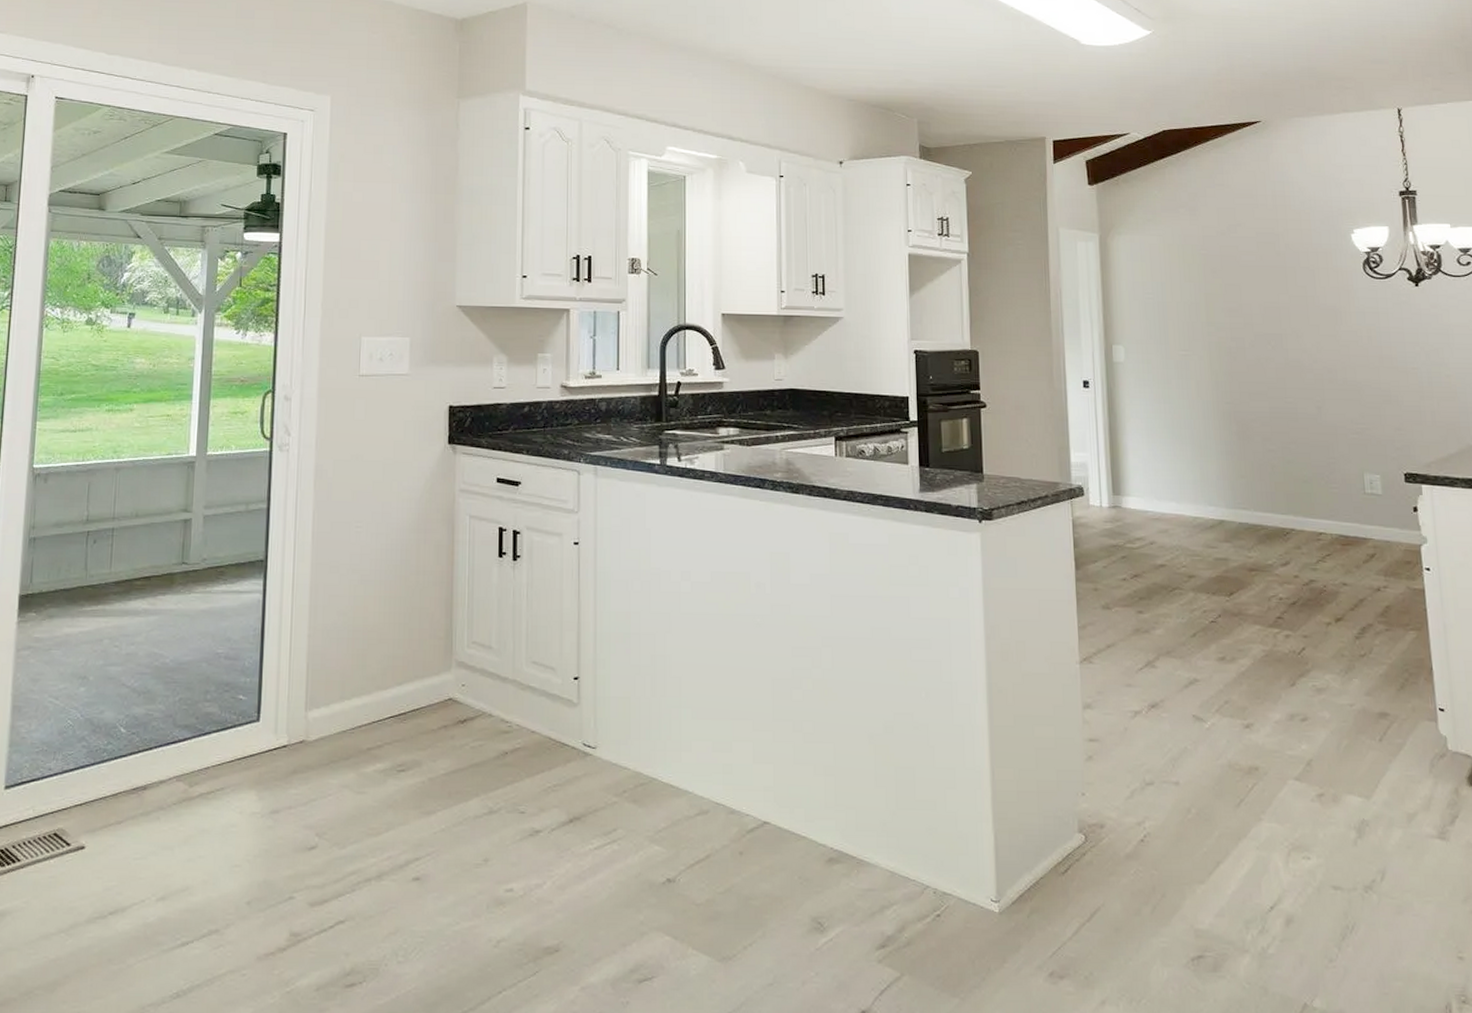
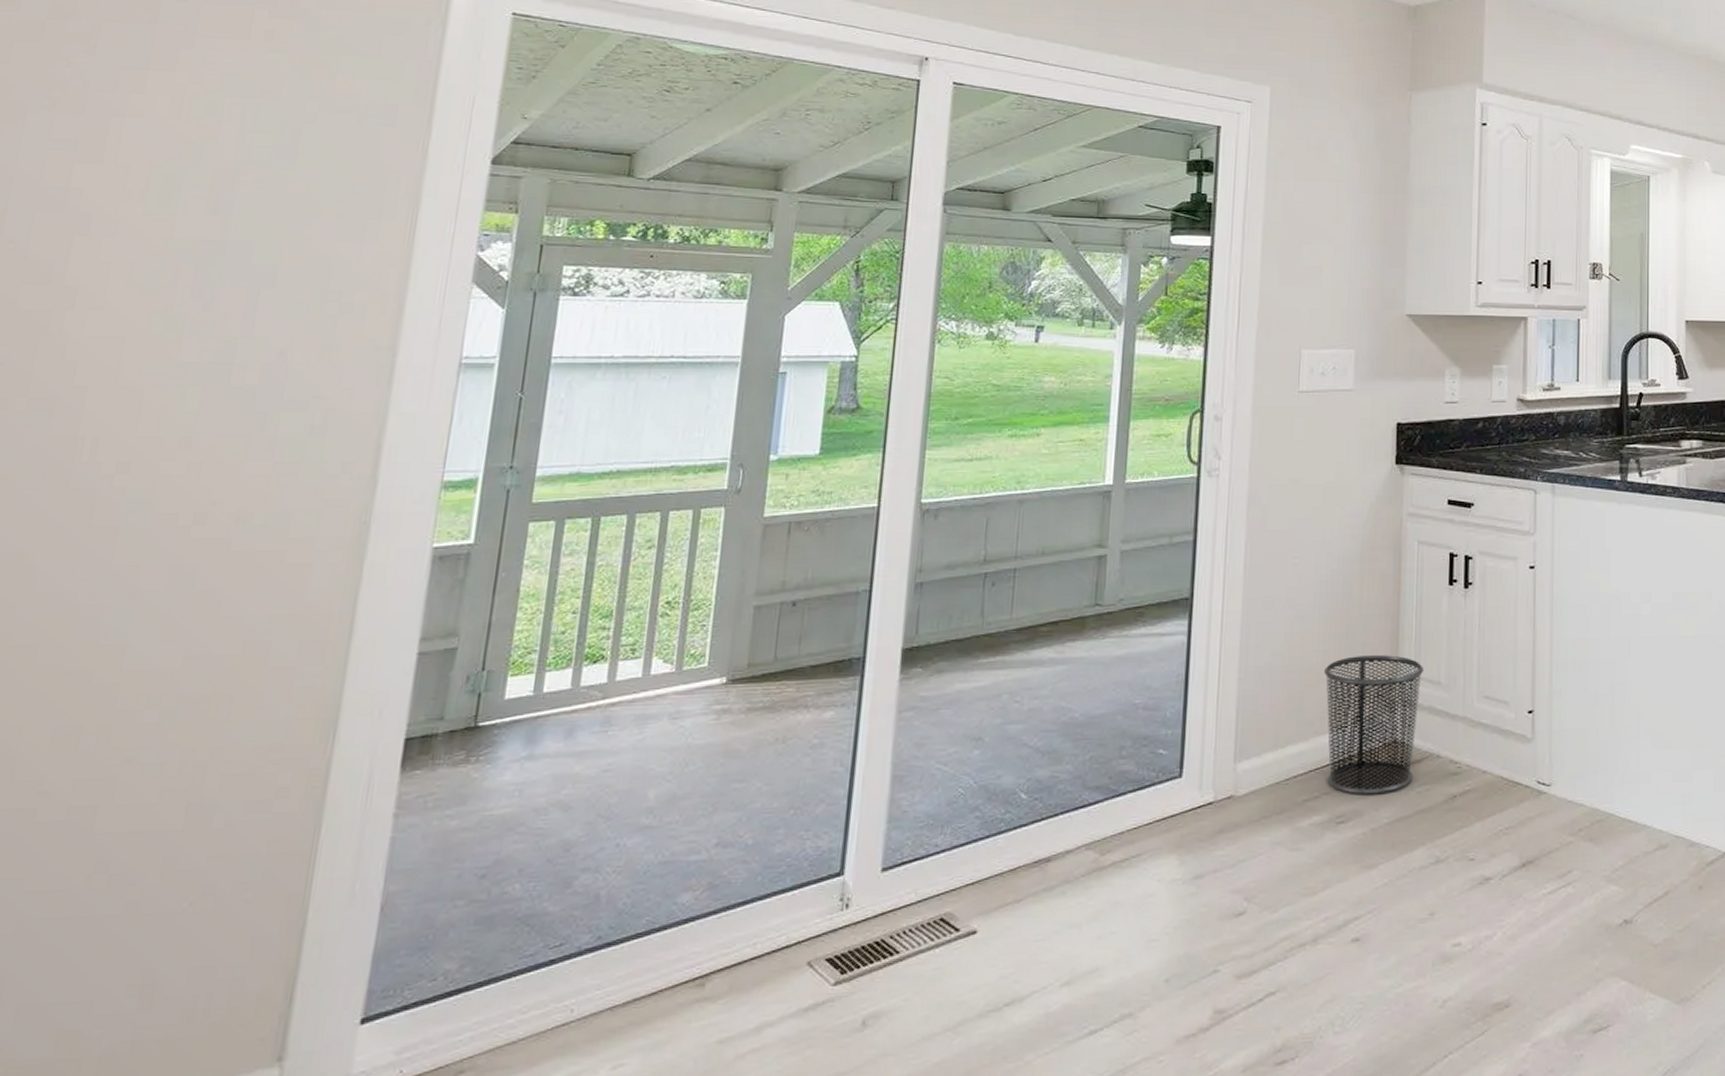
waste bin: none [385,619,477,747] -> present [1324,655,1424,795]

